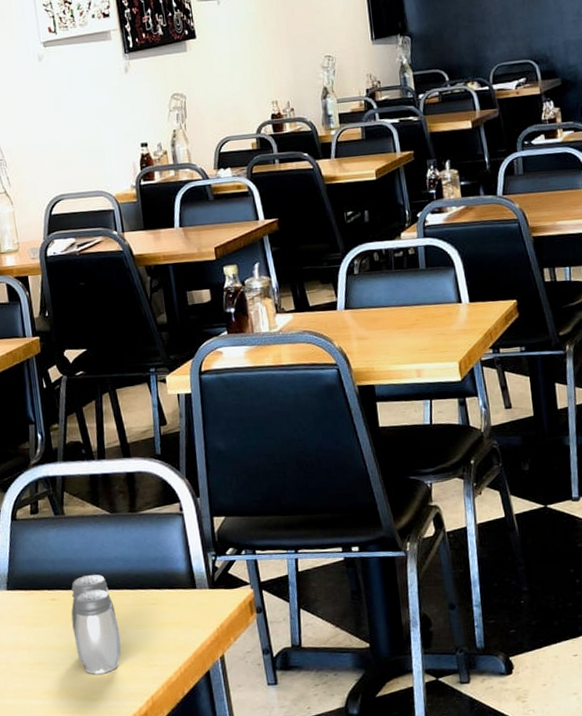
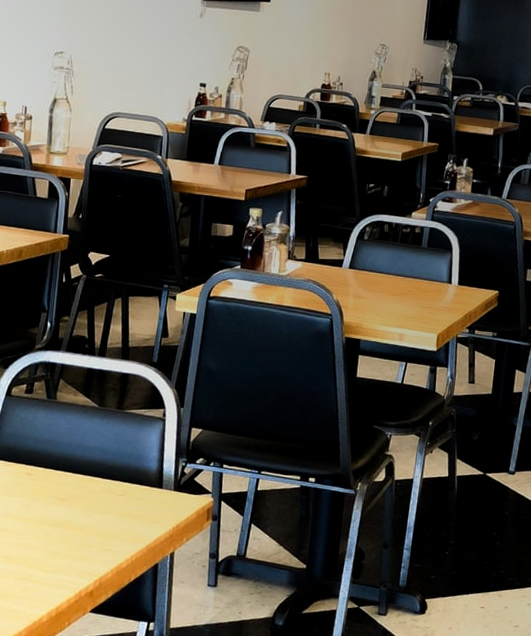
salt and pepper shaker: present [71,574,122,675] -> none [40,458,84,550]

